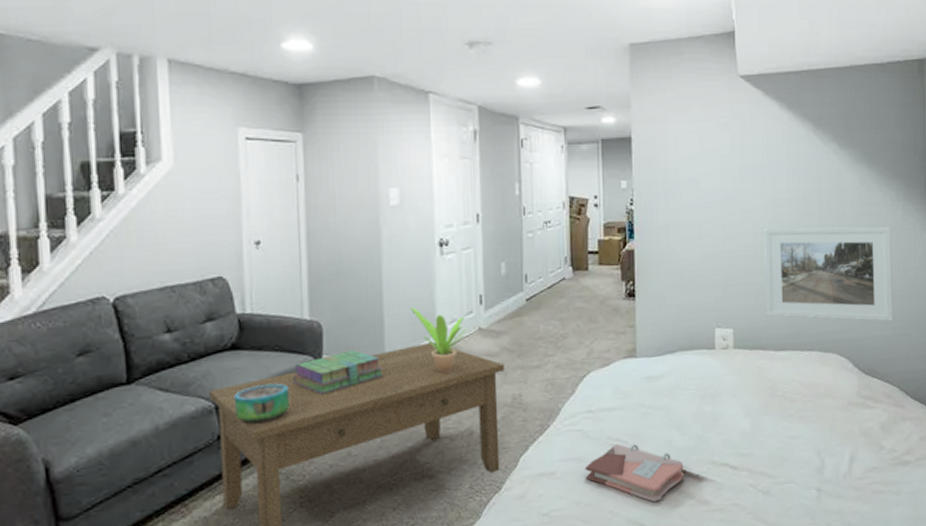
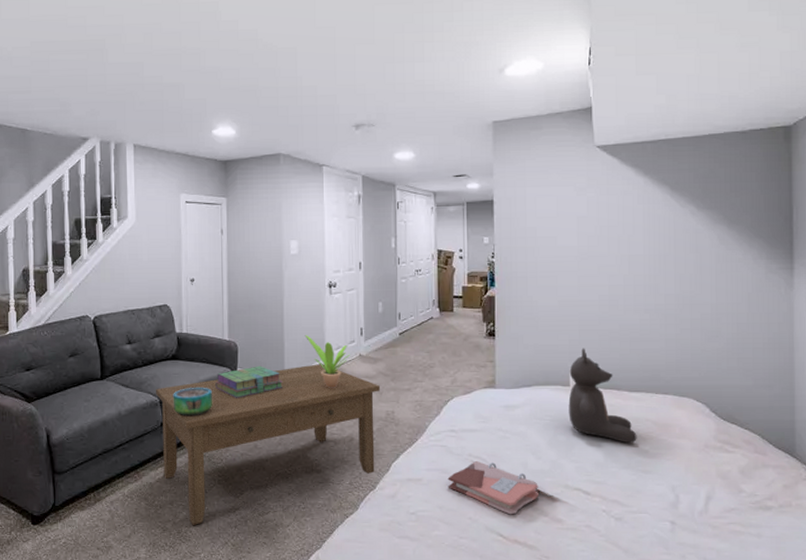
teddy bear: none [714,305,783,409] -> present [568,348,637,444]
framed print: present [763,226,893,322] -> none [618,281,754,372]

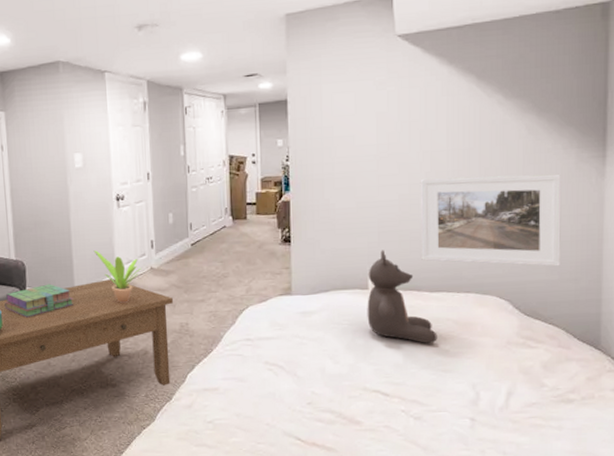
phonebook: present [447,461,538,515] -> none [244,368,336,419]
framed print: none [618,281,754,372] -> present [420,174,562,267]

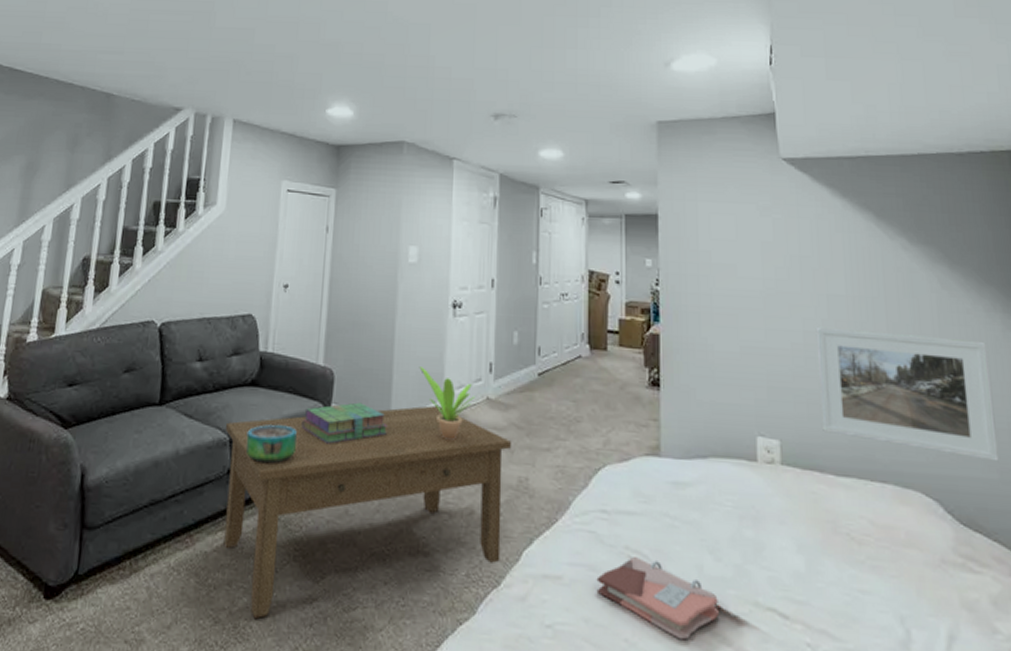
phonebook: none [244,368,336,419] -> present [596,557,719,640]
teddy bear: present [367,250,437,344] -> none [756,411,849,549]

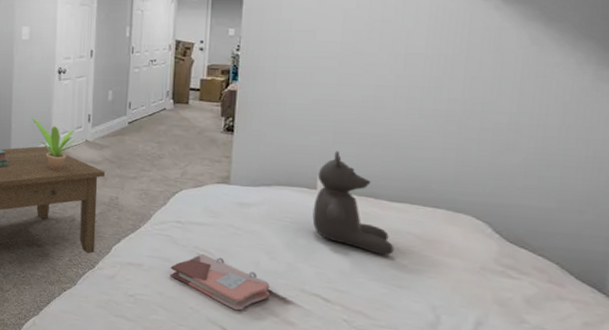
teddy bear: none [756,411,849,549] -> present [312,151,394,256]
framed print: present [815,326,999,462] -> none [382,81,570,194]

